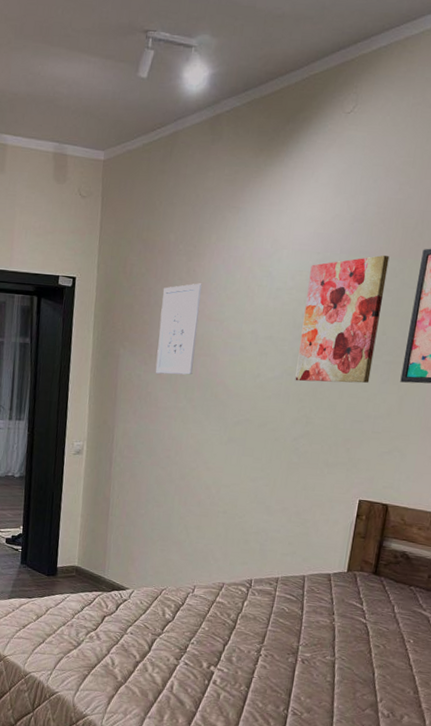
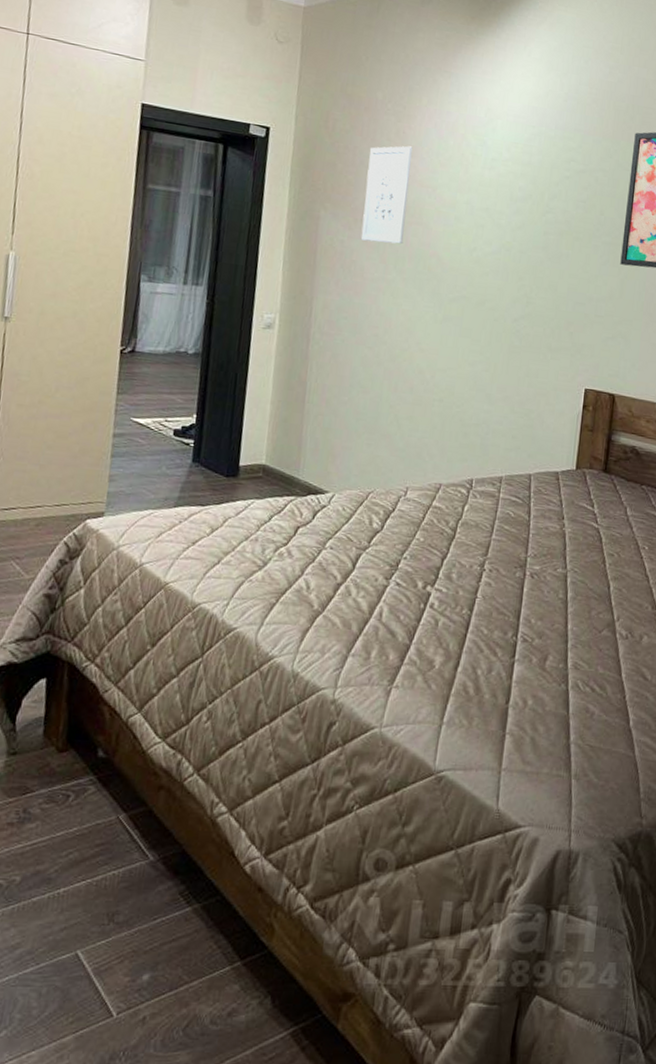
wall art: present [295,255,390,384] -> none [514,134,604,264]

